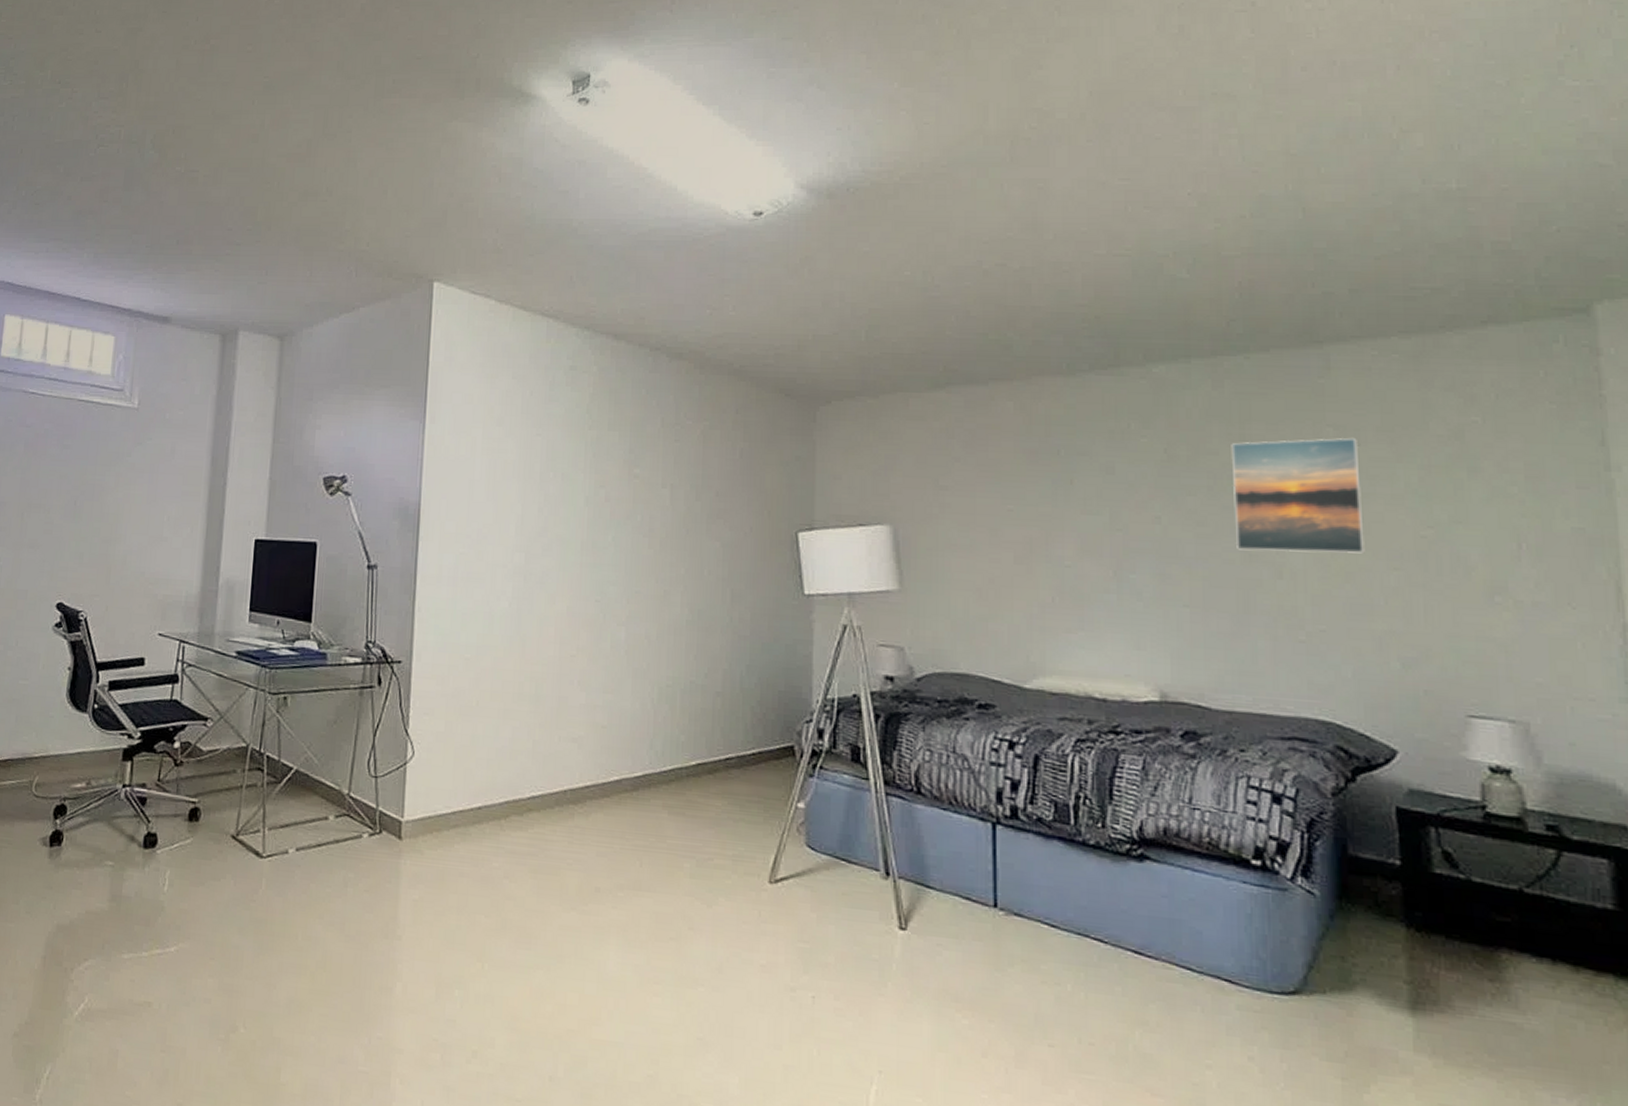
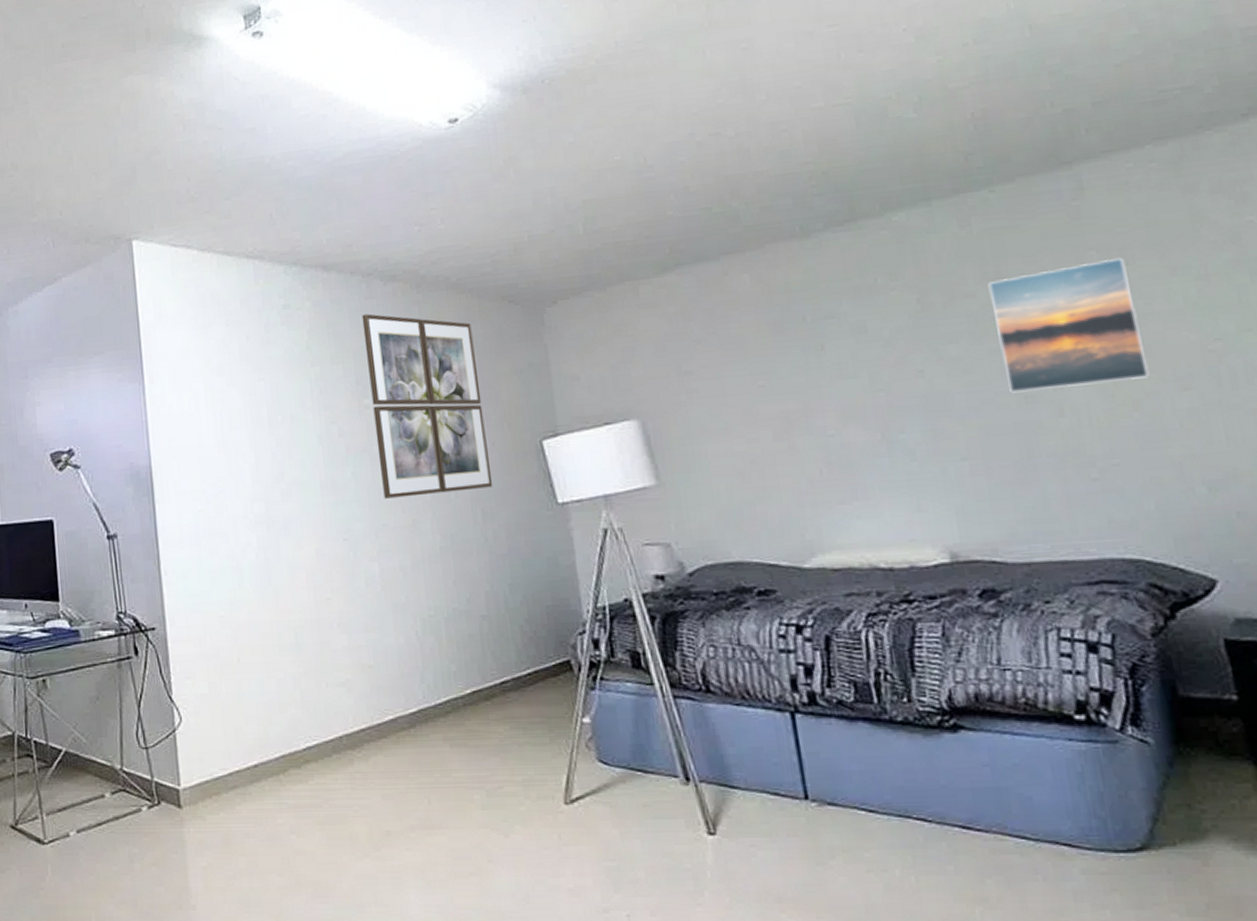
wall art: none [640,386,747,570] -> present [362,314,493,499]

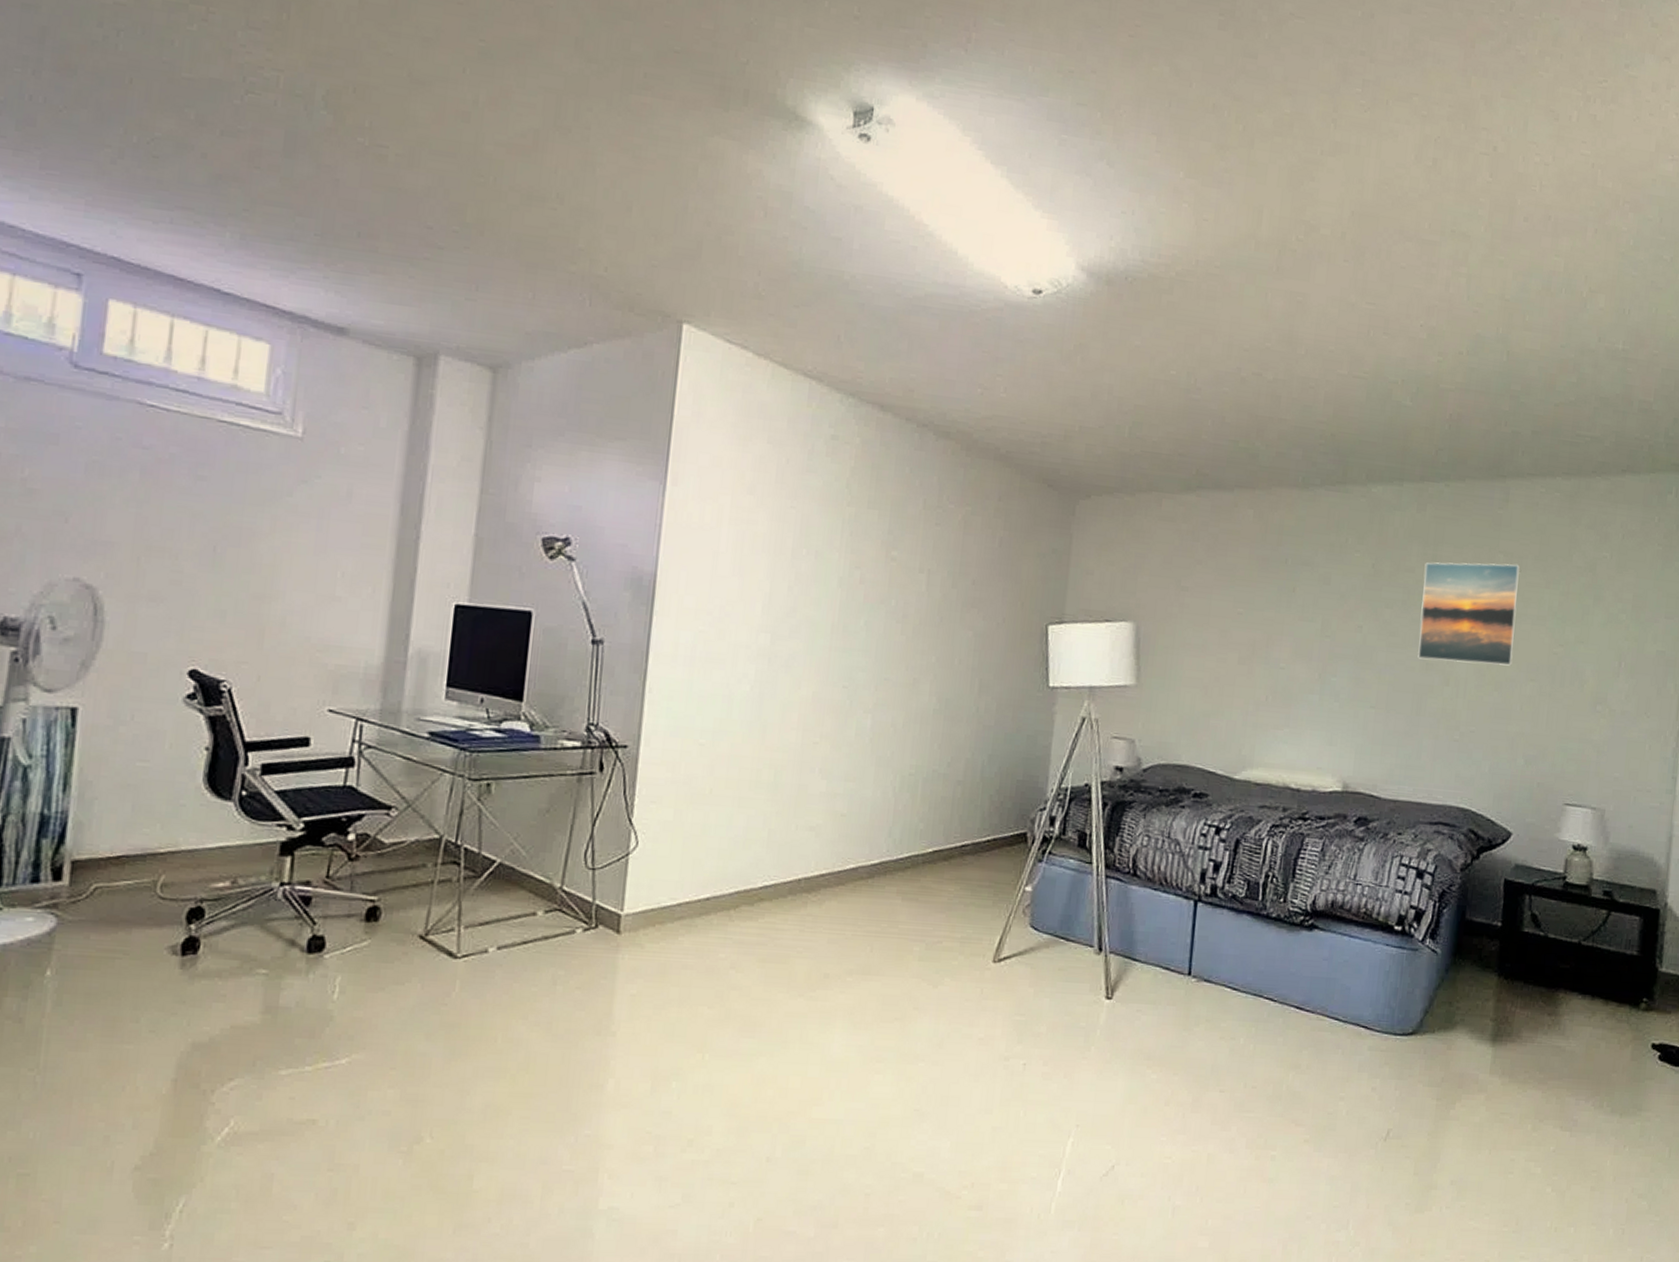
wall art: present [362,314,493,499] -> none [891,464,1009,661]

